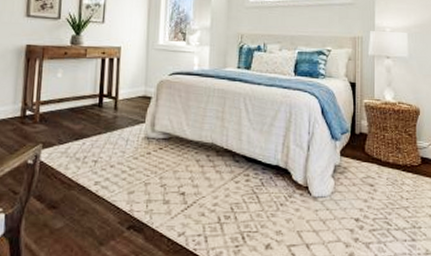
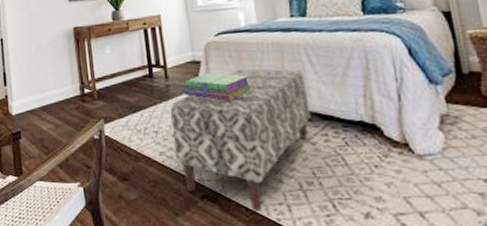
bench: none [110,109,240,242] -> present [170,69,311,211]
stack of books: none [130,109,194,139] -> present [184,72,253,102]

